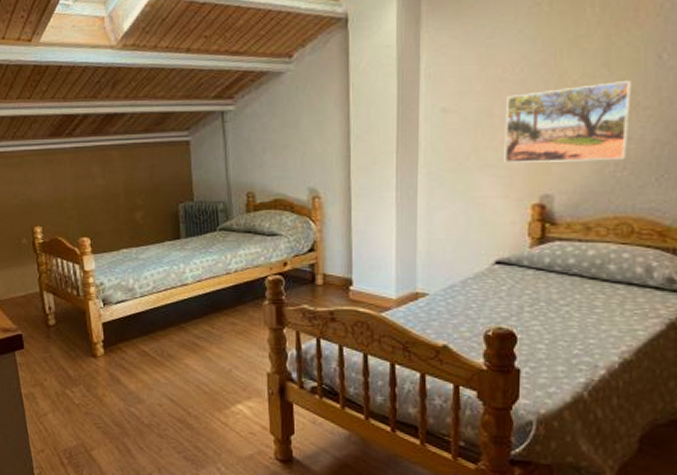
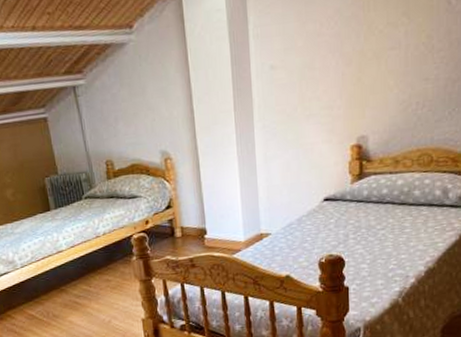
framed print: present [504,81,633,163] -> none [325,26,428,111]

